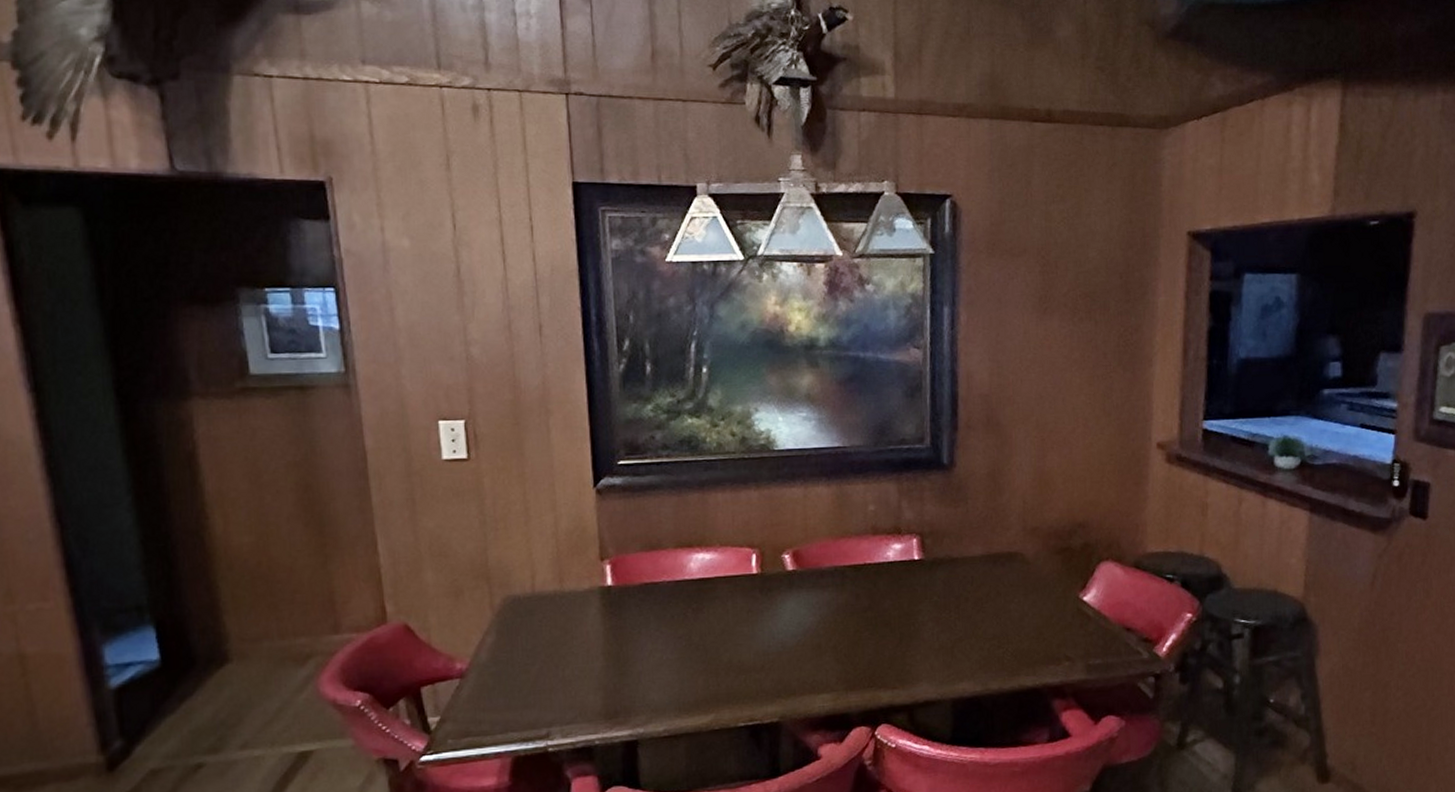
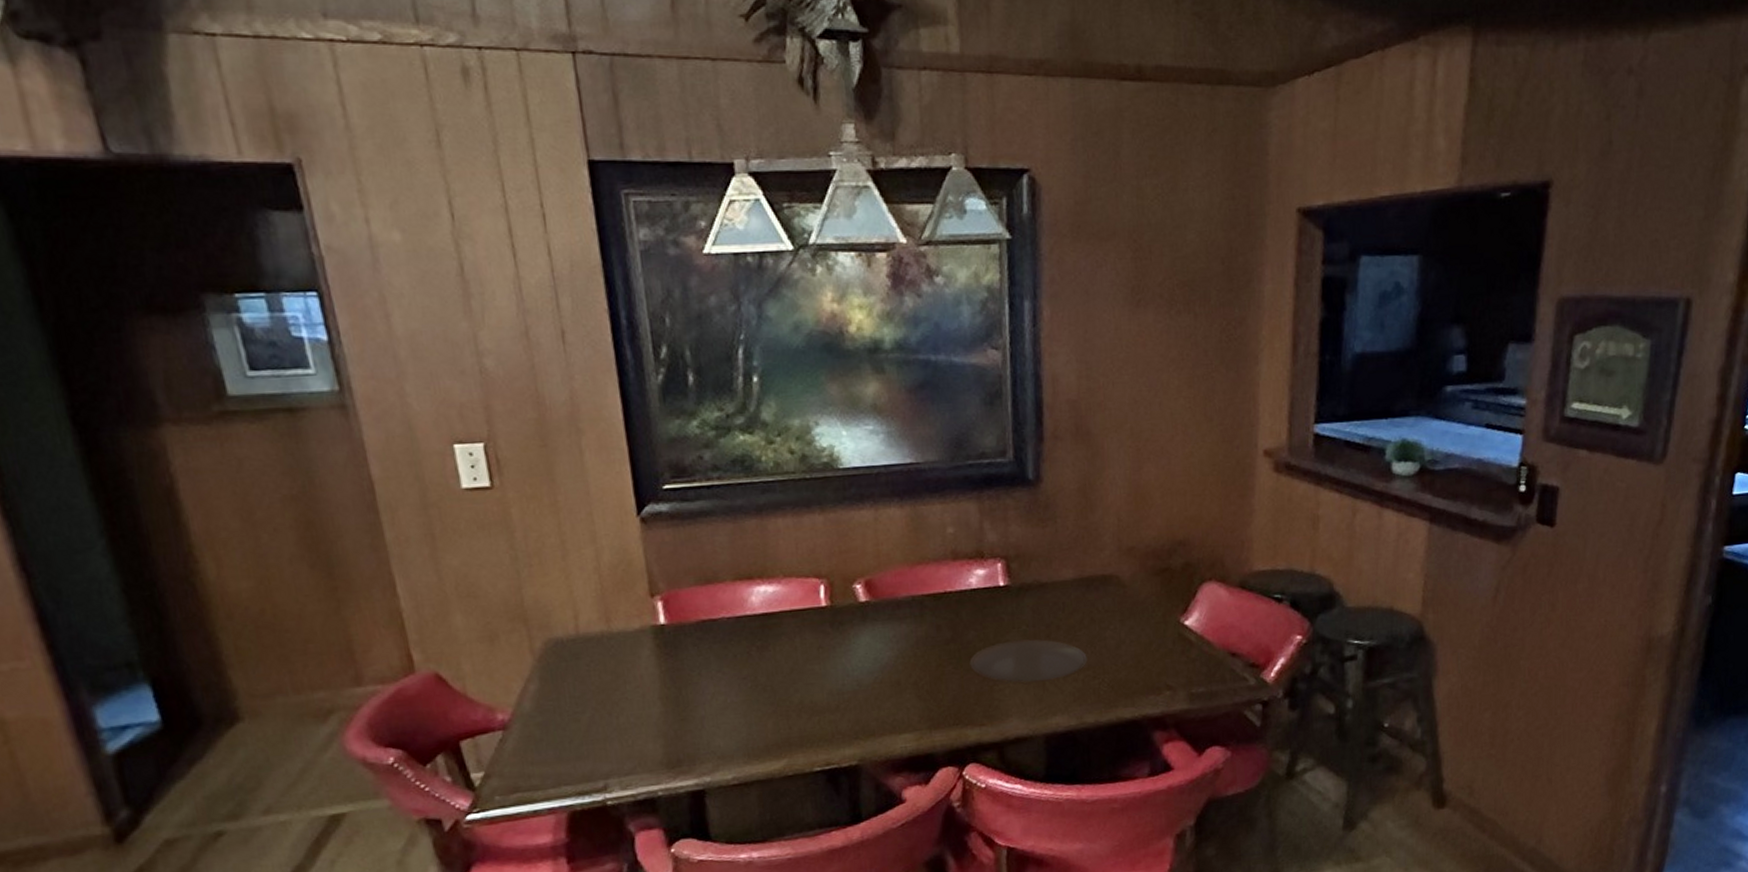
plate: none [885,609,993,651] -> present [969,639,1088,684]

